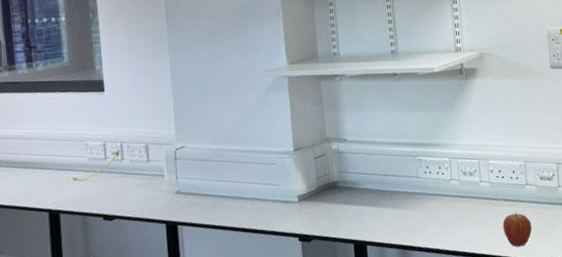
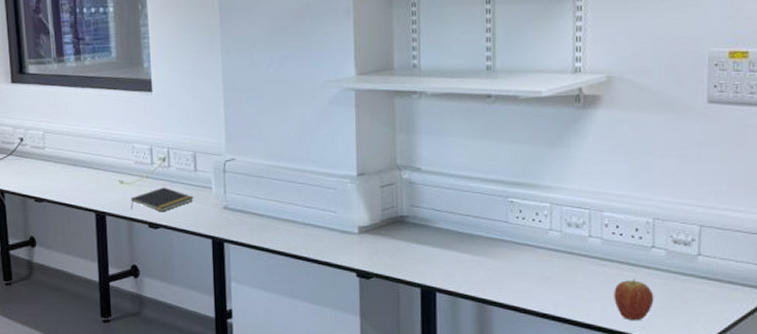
notepad: none [85,179,147,204] -> present [130,187,194,212]

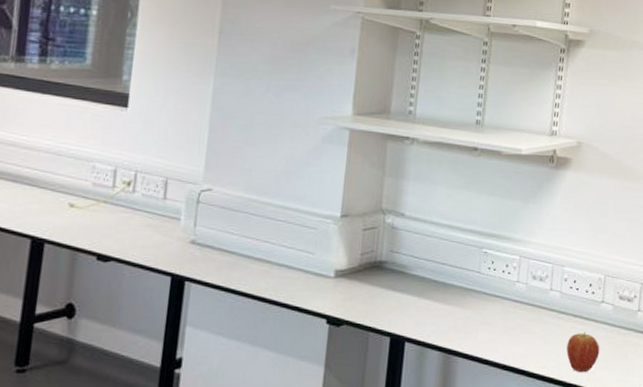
notepad: present [130,187,194,212] -> none [78,214,157,243]

